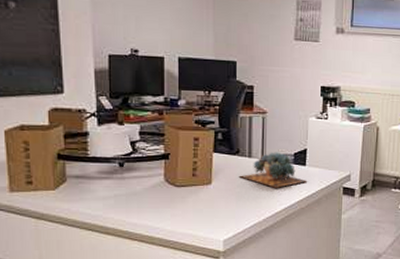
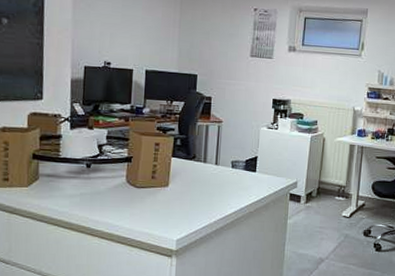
succulent plant: present [238,152,308,188] -> none [193,158,257,192]

